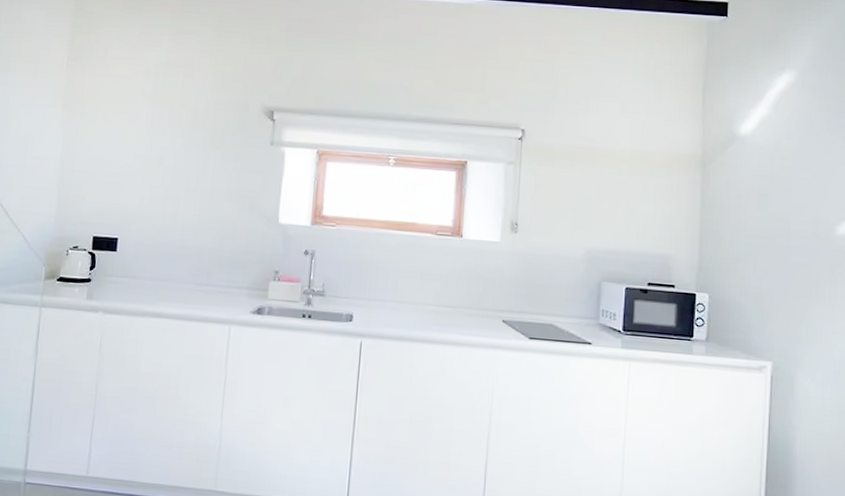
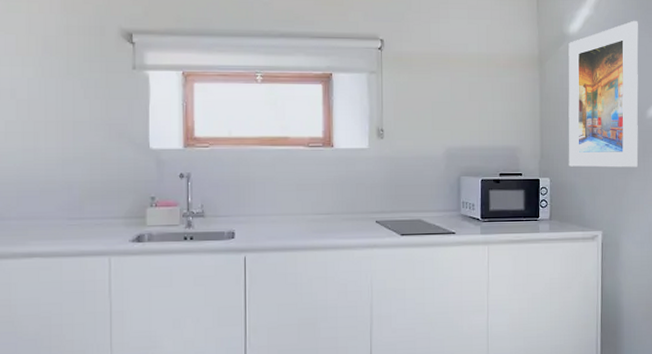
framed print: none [732,123,828,292] -> present [568,20,639,168]

